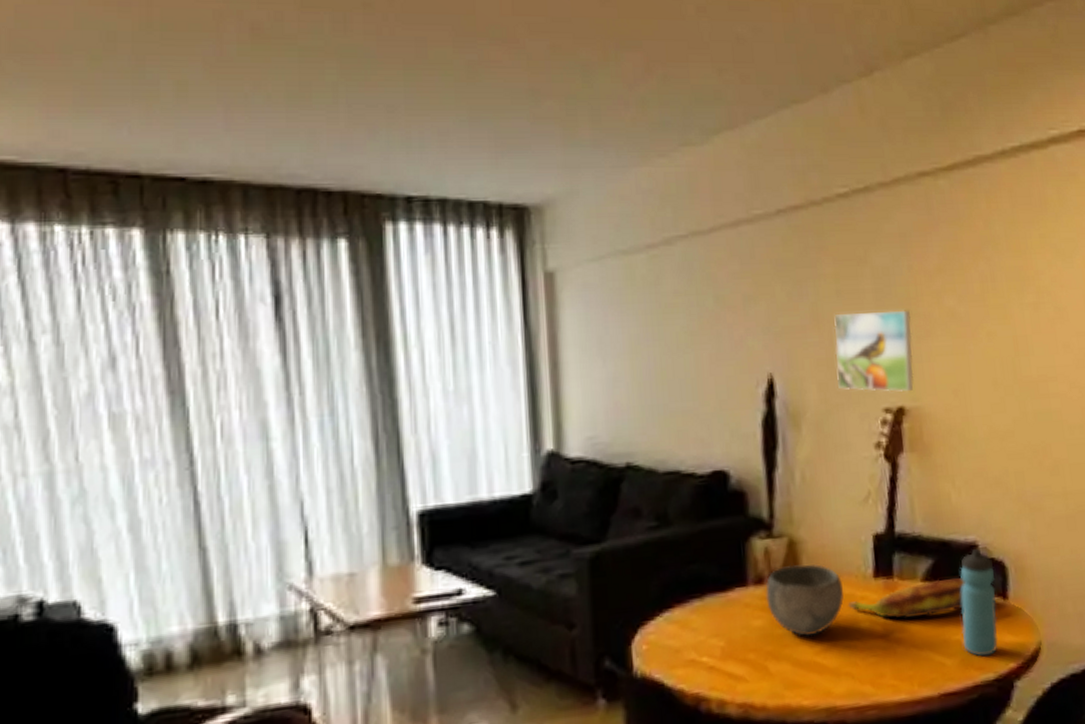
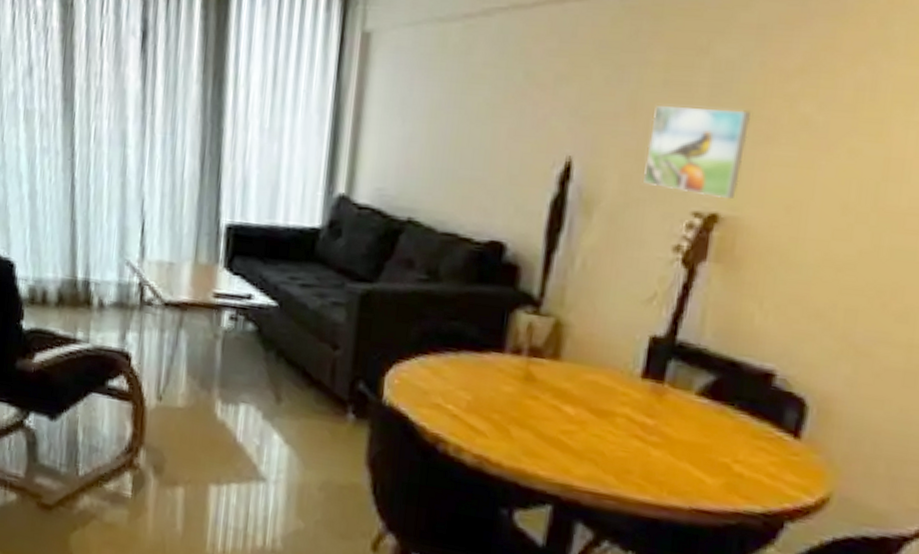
bowl: present [766,564,844,637] -> none [520,344,605,416]
banana: present [848,577,965,620] -> none [607,394,750,434]
water bottle: present [960,549,998,657] -> none [731,378,791,489]

